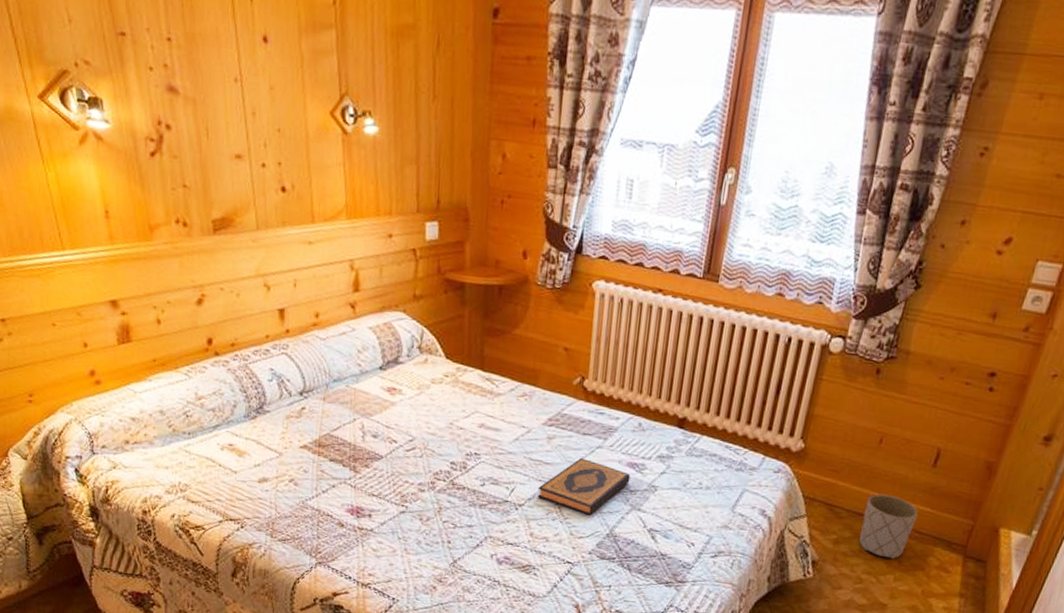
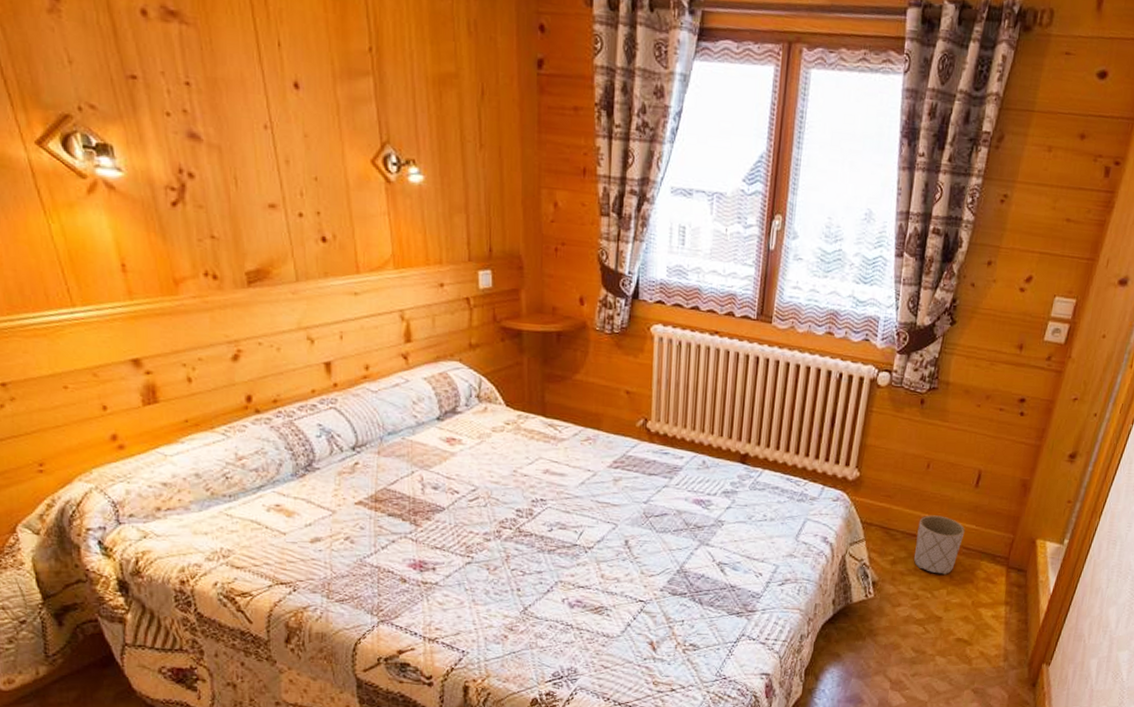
hardback book: present [537,458,631,515] -> none [606,498,697,553]

